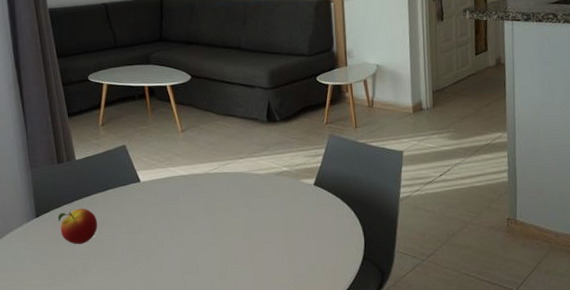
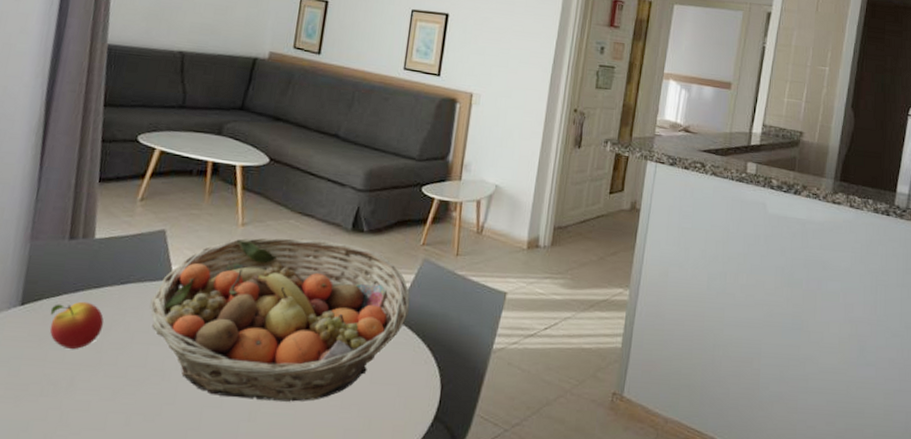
fruit basket: none [127,133,326,264] -> present [149,237,411,402]

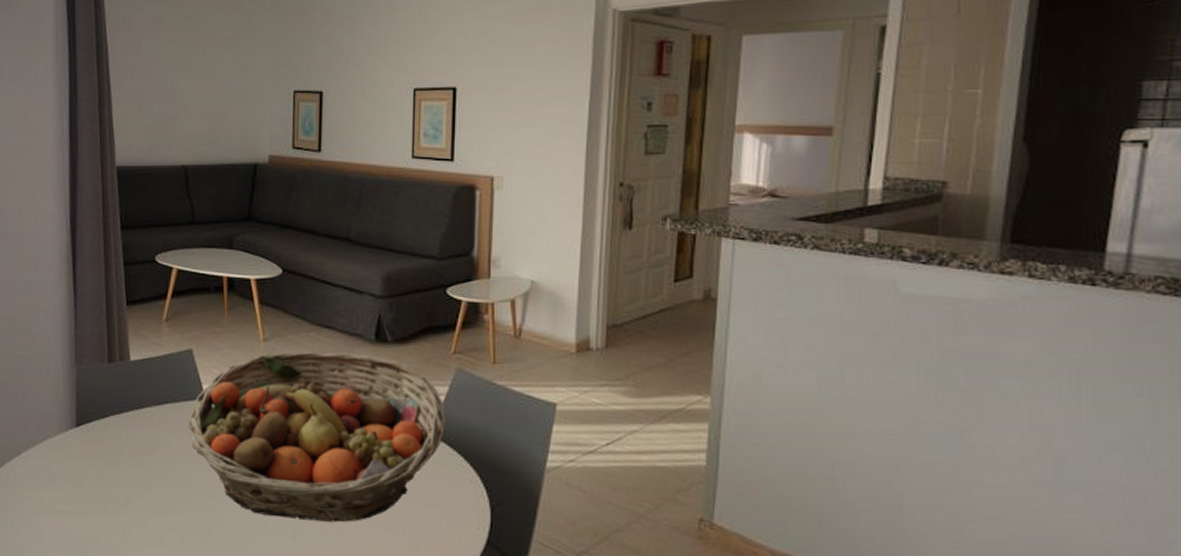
apple: present [49,301,104,350] -> none [101,422,149,469]

